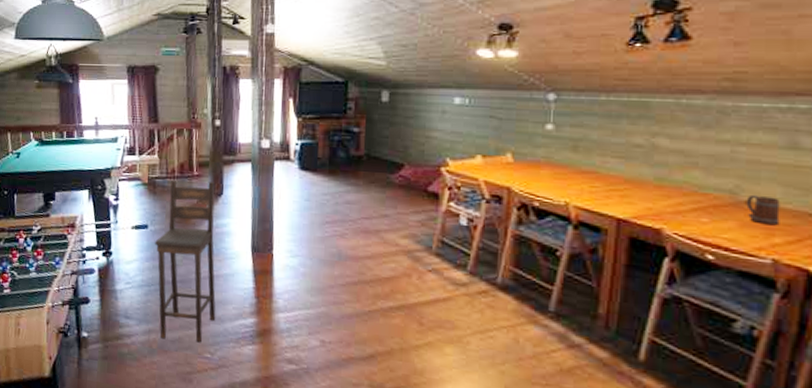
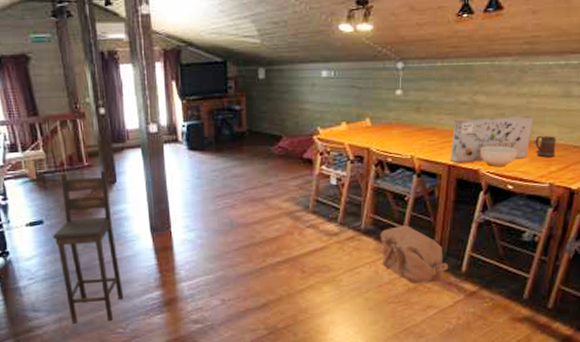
duffel bag: none [522,286,618,368] -> present [380,225,448,284]
toy set box: none [619,164,743,223] -> present [450,116,534,163]
bowl: none [662,200,721,230] -> present [479,145,518,167]

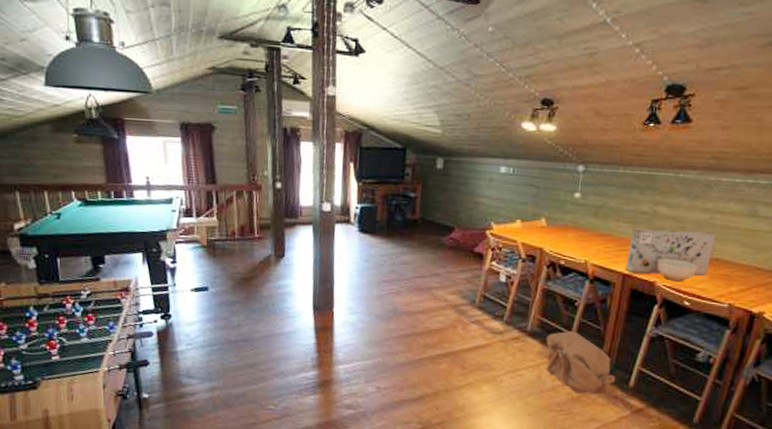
bar stool: present [53,171,124,324] -> none [216,243,279,396]
beer mug: present [535,135,557,158] -> none [716,253,739,278]

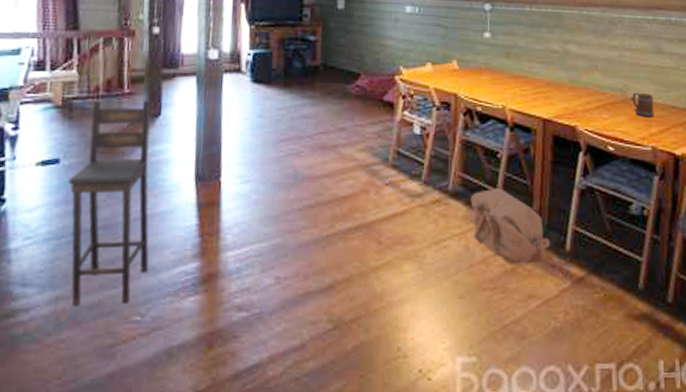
bar stool: none [216,243,279,396] -> present [69,100,151,307]
toy set box: present [625,228,717,276] -> none [544,69,628,117]
bowl: present [656,258,698,282] -> none [575,100,616,125]
beer mug: none [716,253,739,278] -> present [632,92,654,118]

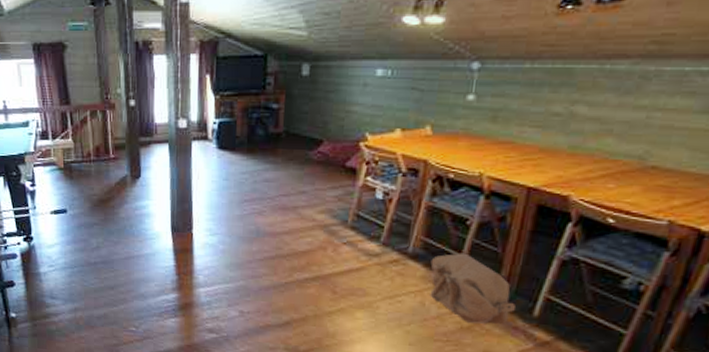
bar stool: present [69,100,151,307] -> none [75,164,139,318]
beer mug: present [632,92,654,118] -> none [652,159,686,189]

